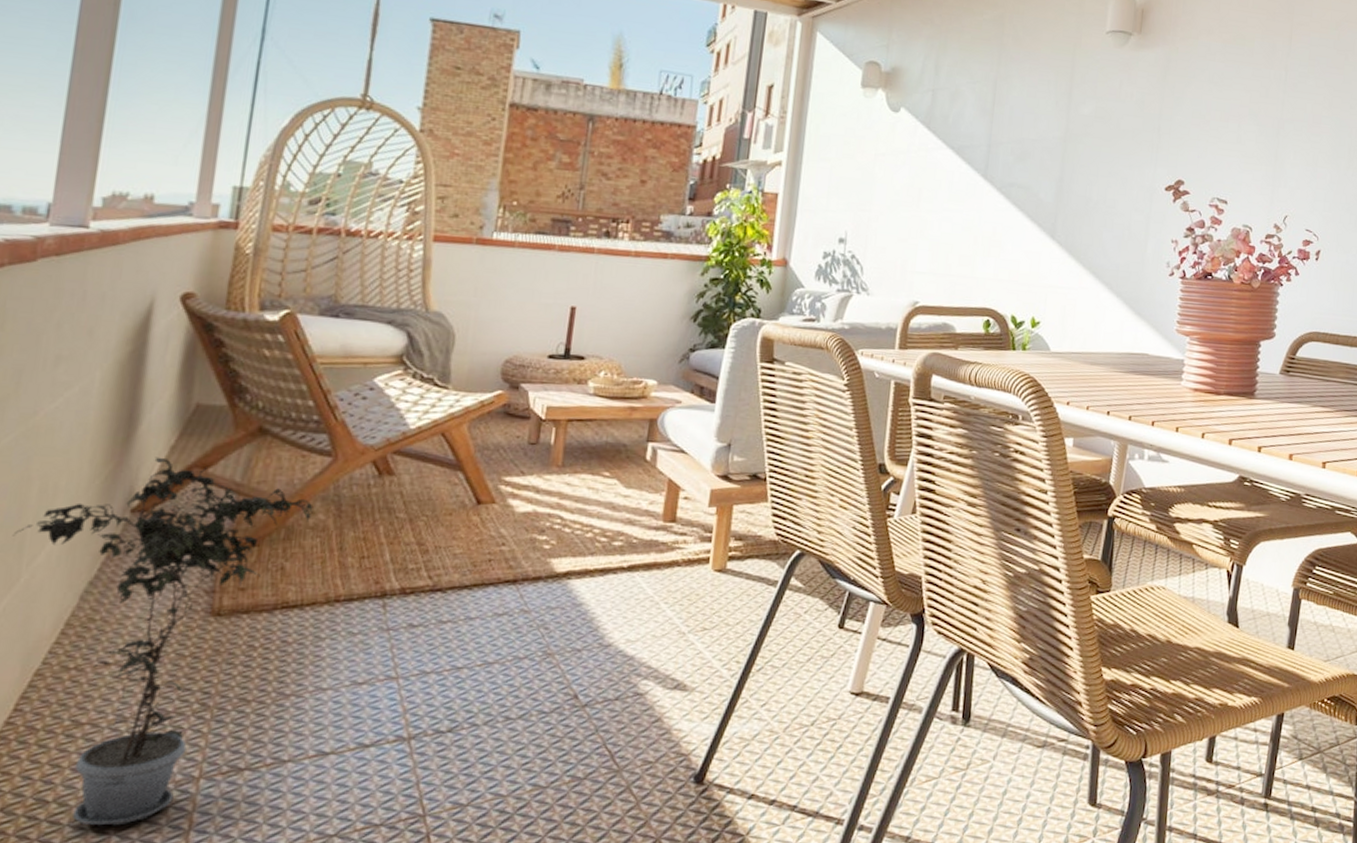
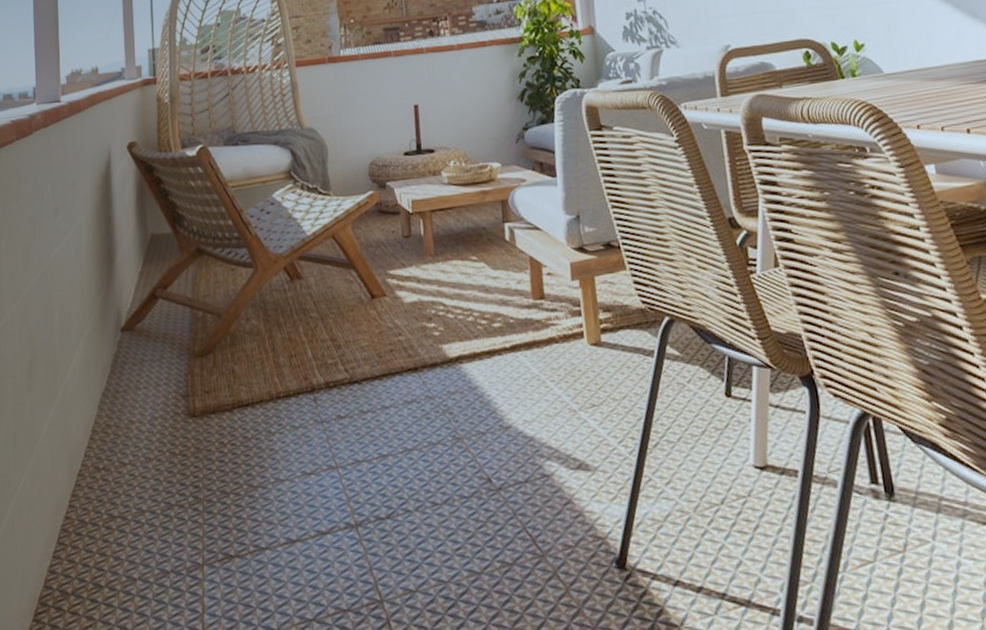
potted plant: present [12,457,314,826] -> none [48,282,247,609]

